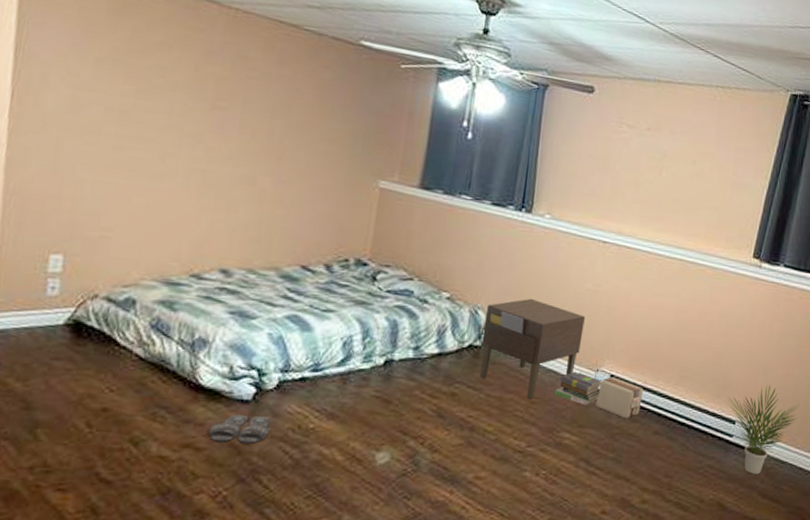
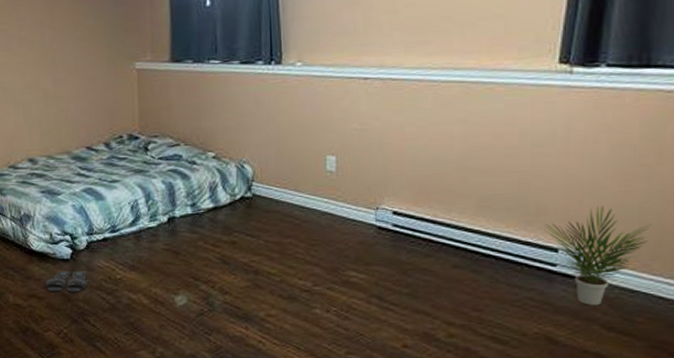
nightstand: present [480,298,585,400] -> none [251,146,356,242]
books: present [555,371,601,406] -> none [334,212,383,244]
box: present [595,377,643,419] -> none [380,213,434,255]

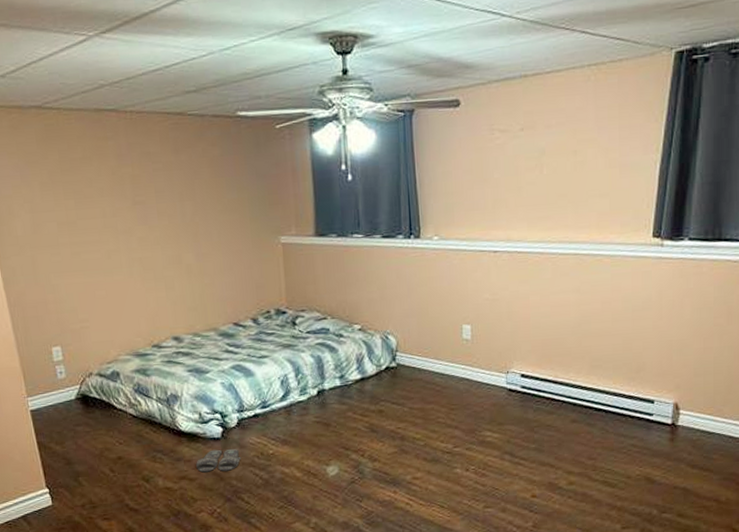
potted plant: present [544,205,652,306] -> none [643,361,723,448]

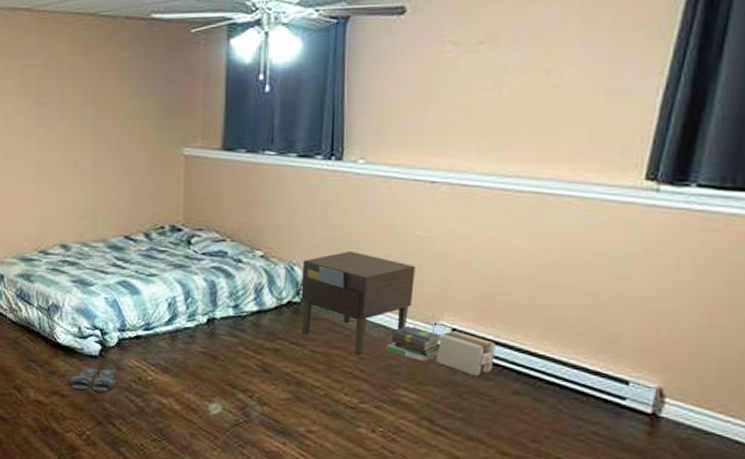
nightstand: none [395,317,488,407] -> present [301,250,415,355]
books: none [471,376,513,406] -> present [386,325,440,362]
box: none [511,376,555,413] -> present [436,331,496,377]

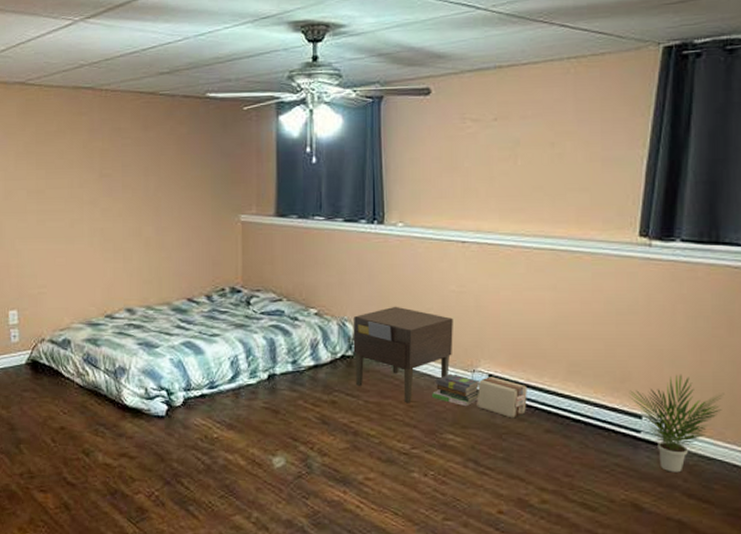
slippers: present [70,367,118,393] -> none [138,428,185,452]
potted plant: none [615,337,734,446] -> present [629,374,725,473]

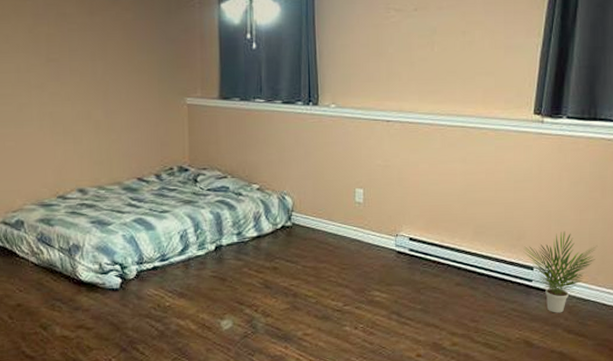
nightstand: present [353,306,453,404] -> none [291,180,379,266]
books: present [432,373,479,407] -> none [361,238,401,267]
box: present [477,376,527,418] -> none [399,239,441,275]

